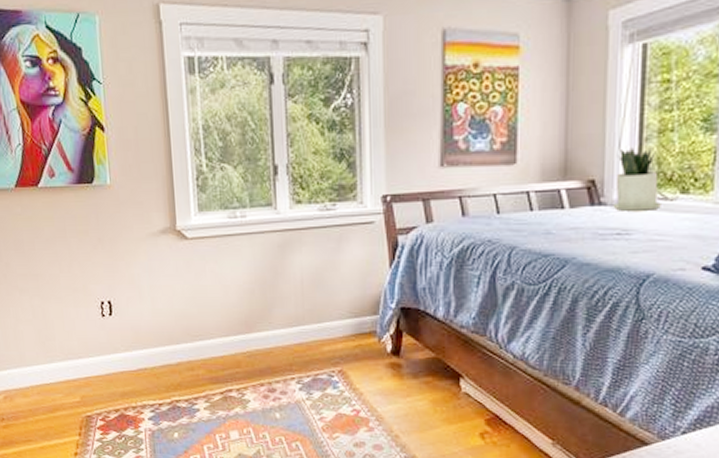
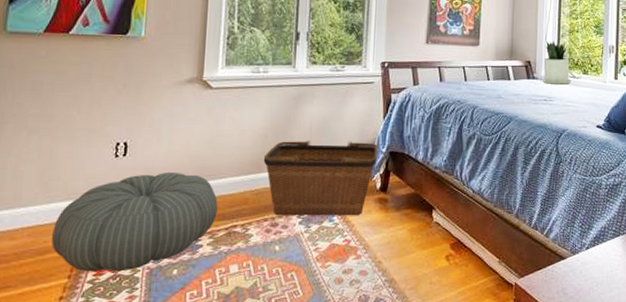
pouf: none [57,331,210,431] -> present [51,171,218,272]
bicycle basket: none [252,295,386,383] -> present [263,140,378,216]

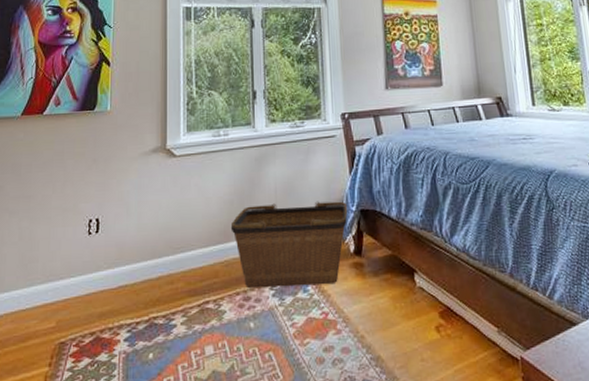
pouf: present [51,171,218,272] -> none [32,246,189,359]
planter: present [541,41,571,85] -> none [515,71,552,121]

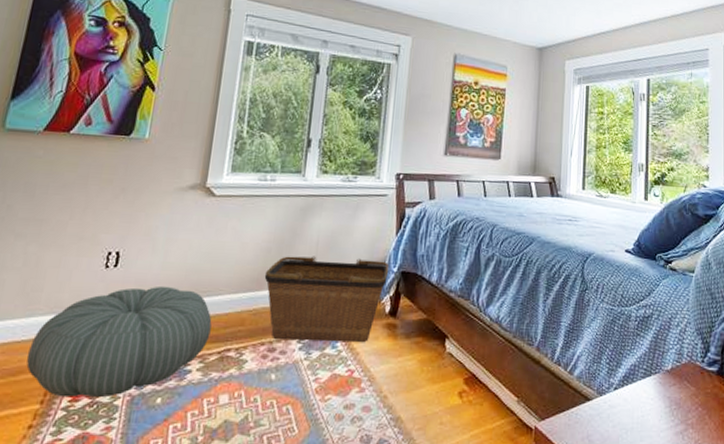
pouf: none [32,246,189,359] -> present [26,286,212,398]

